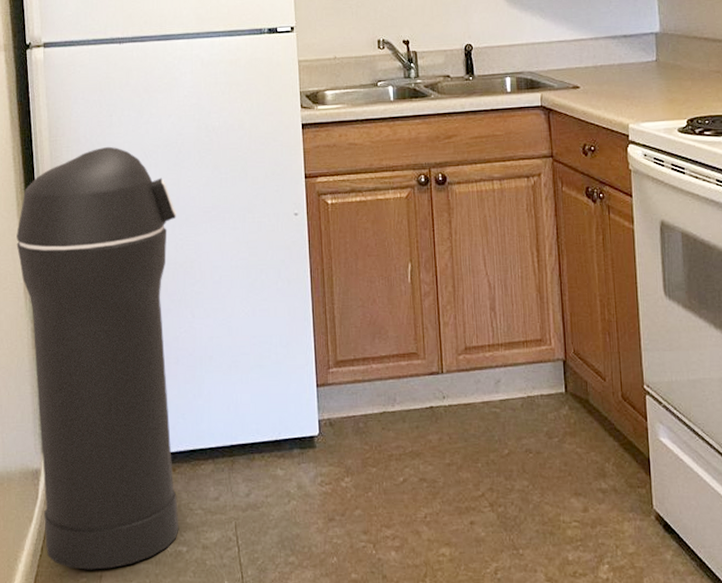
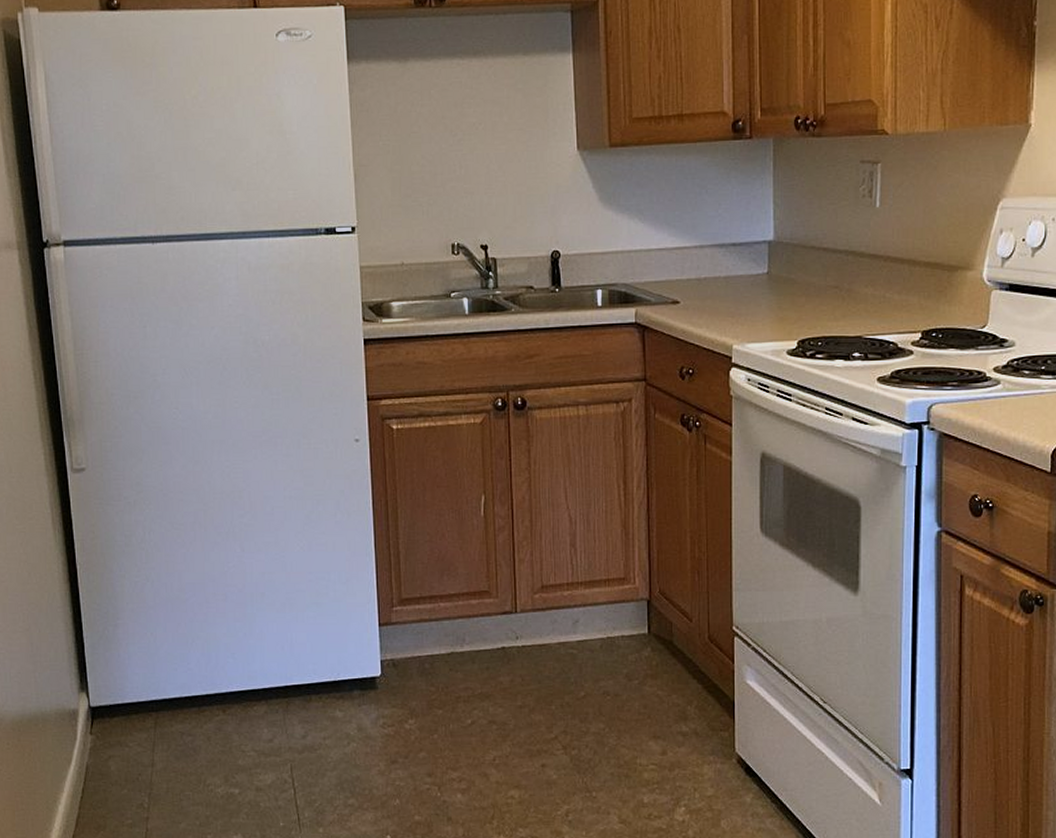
trash can: present [16,146,179,570] -> none [41,361,231,812]

